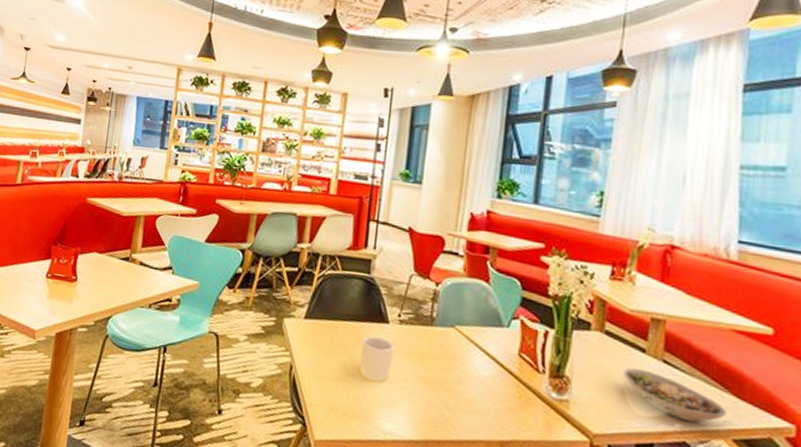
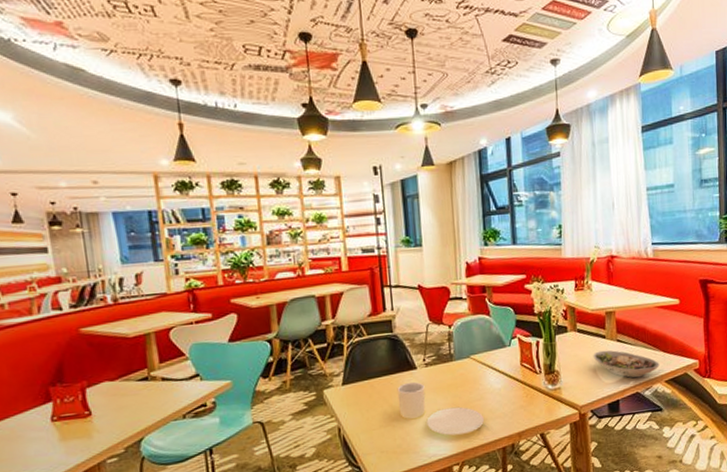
plate: none [388,379,460,421] -> present [426,406,485,436]

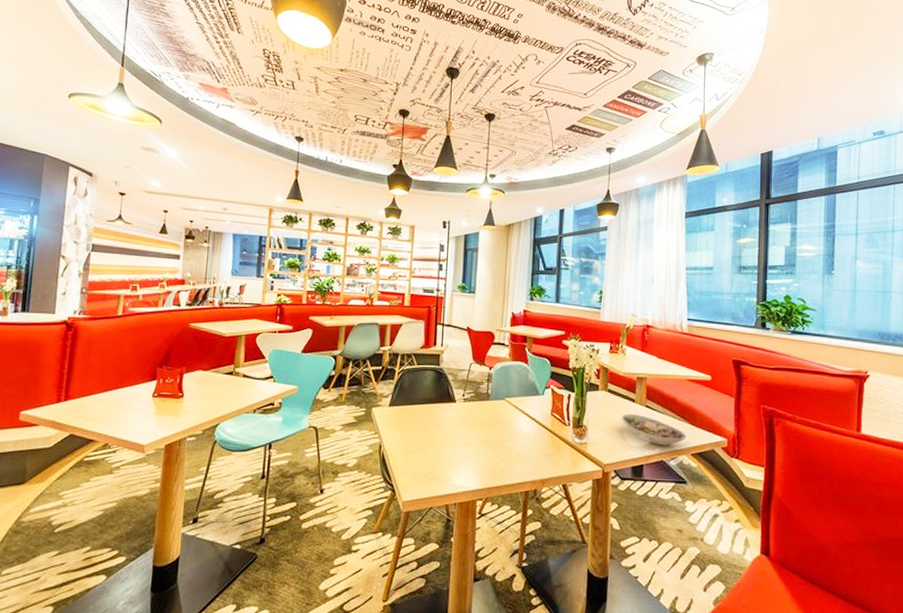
mug: present [397,381,426,420] -> none [435,413,461,449]
plate: present [426,406,485,436] -> none [458,443,512,472]

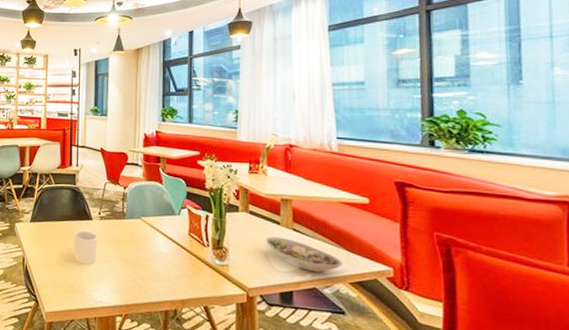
mug: none [435,413,461,449] -> present [74,230,98,265]

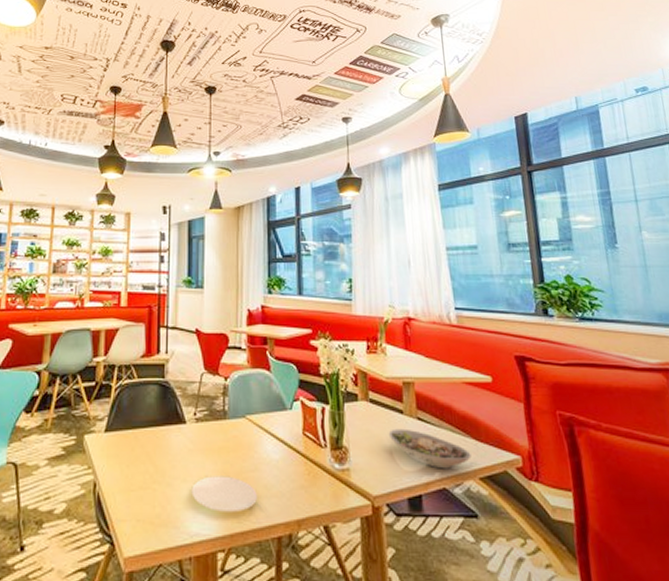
mug: present [74,230,98,265] -> none [162,438,193,485]
plate: none [96,260,150,290] -> present [191,476,258,513]

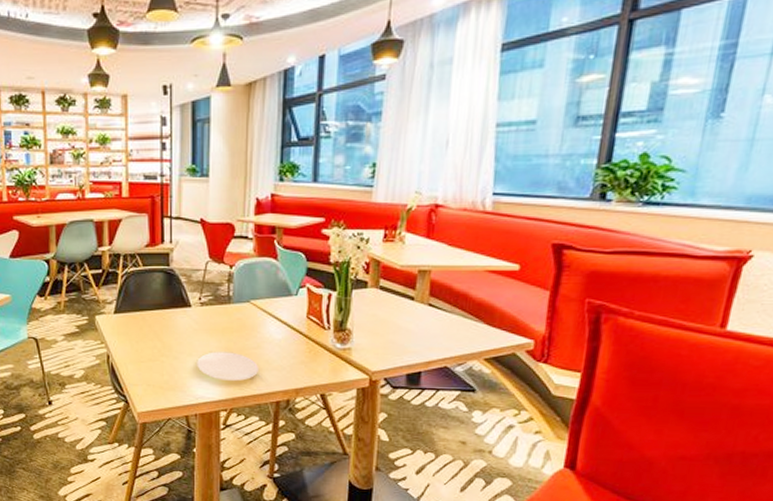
salad: present [388,428,471,469] -> none [395,314,480,350]

